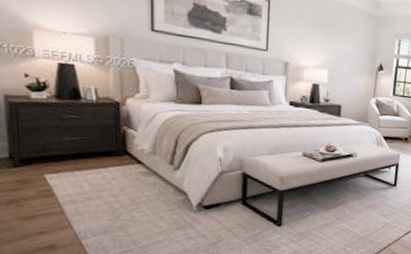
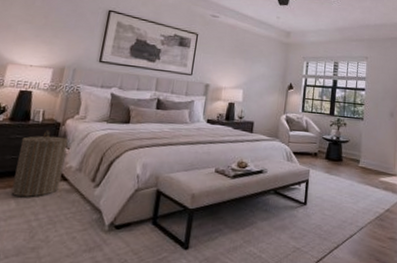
laundry hamper: none [77,110,134,180] -> present [11,130,69,197]

